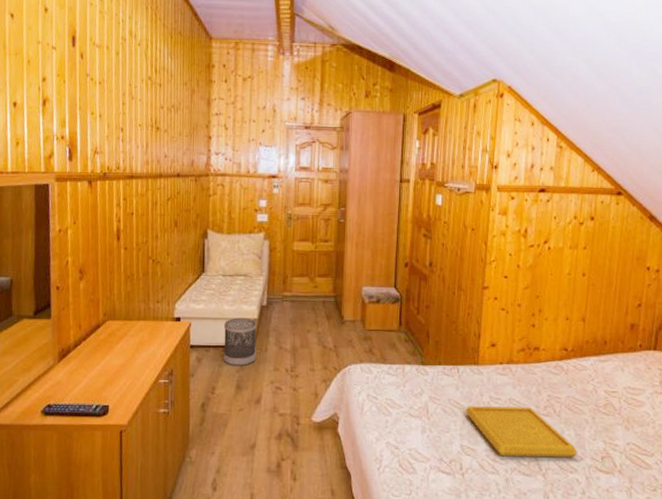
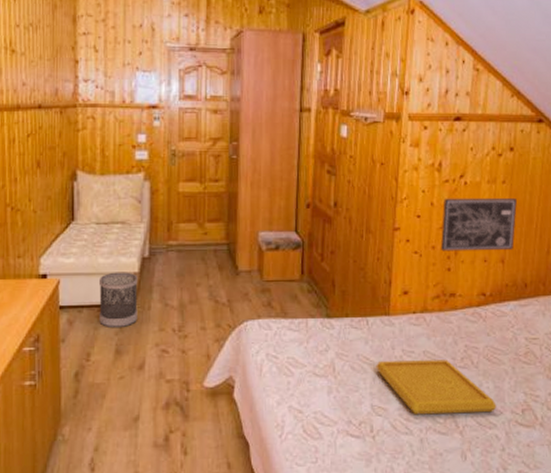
wall art: none [526,261,597,310] -> present [441,197,517,252]

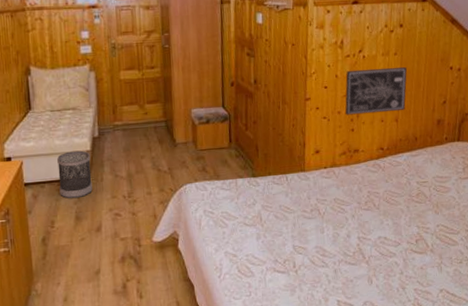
serving tray: present [376,360,497,415] -> none [295,204,395,251]

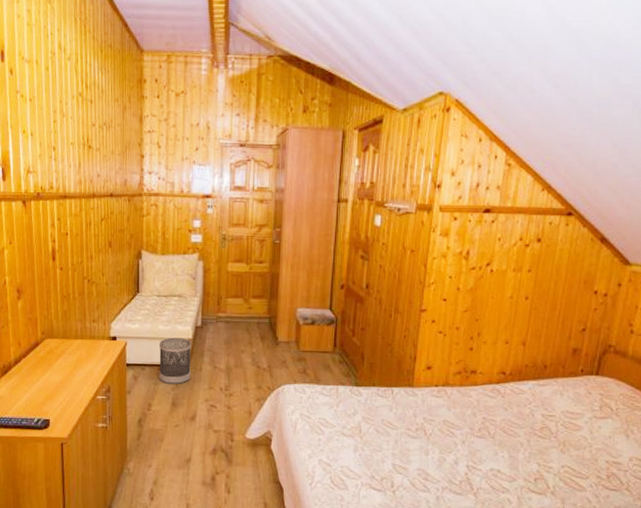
wall art: present [345,67,407,115] -> none [465,284,541,334]

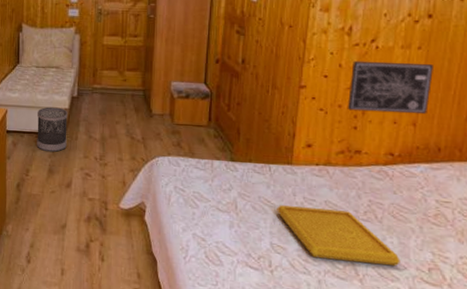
serving tray: none [399,427,510,479] -> present [277,205,401,267]
wall art: none [465,284,541,334] -> present [348,60,433,115]

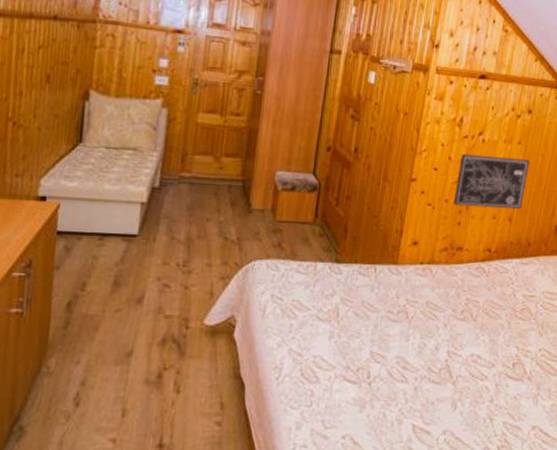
wastebasket: present [37,107,68,152] -> none [99,200,145,258]
serving tray: present [277,205,401,267] -> none [379,309,490,365]

